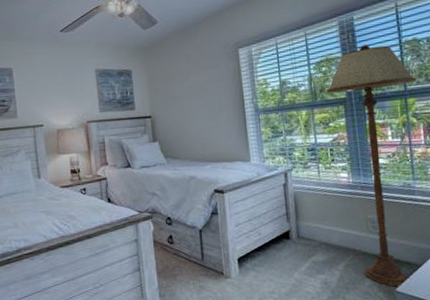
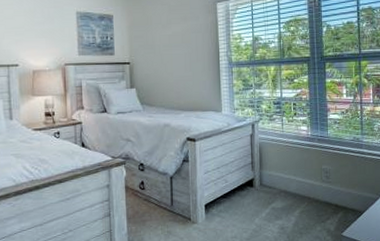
floor lamp: present [327,45,416,287] -> none [294,9,369,231]

